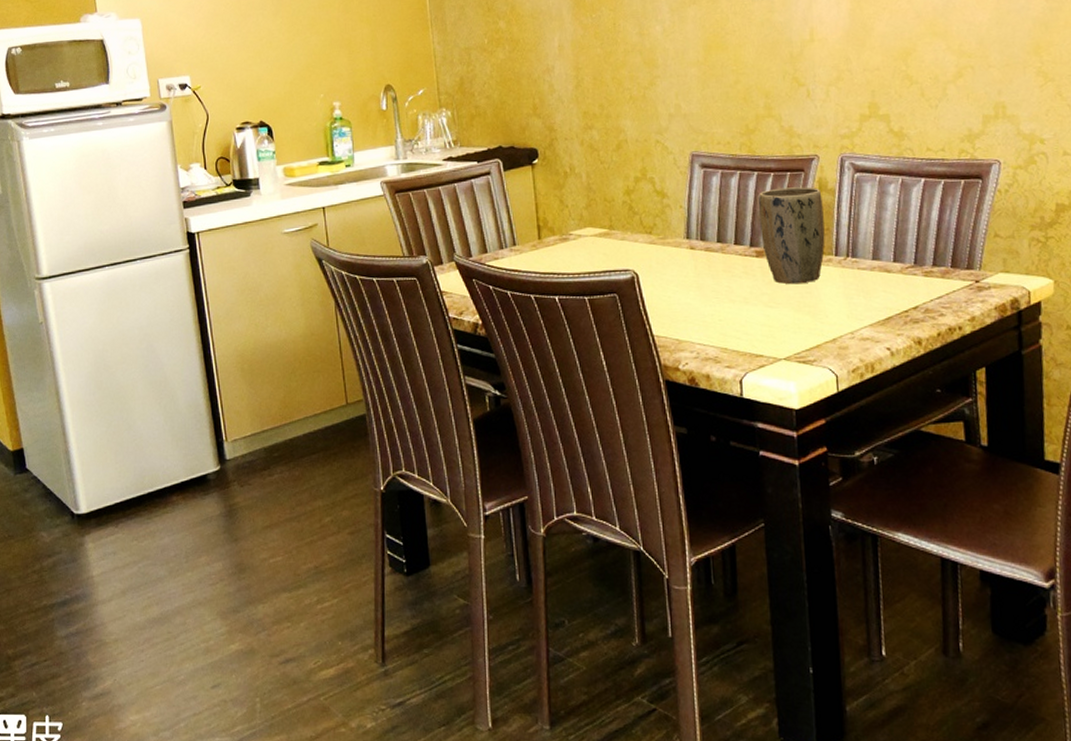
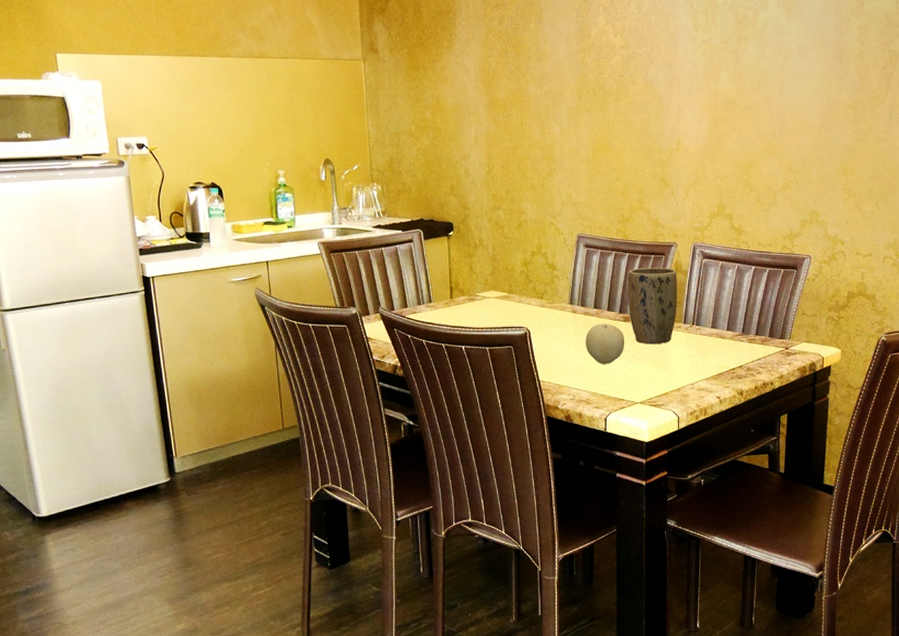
fruit: none [708,261,760,312] -> present [585,324,625,364]

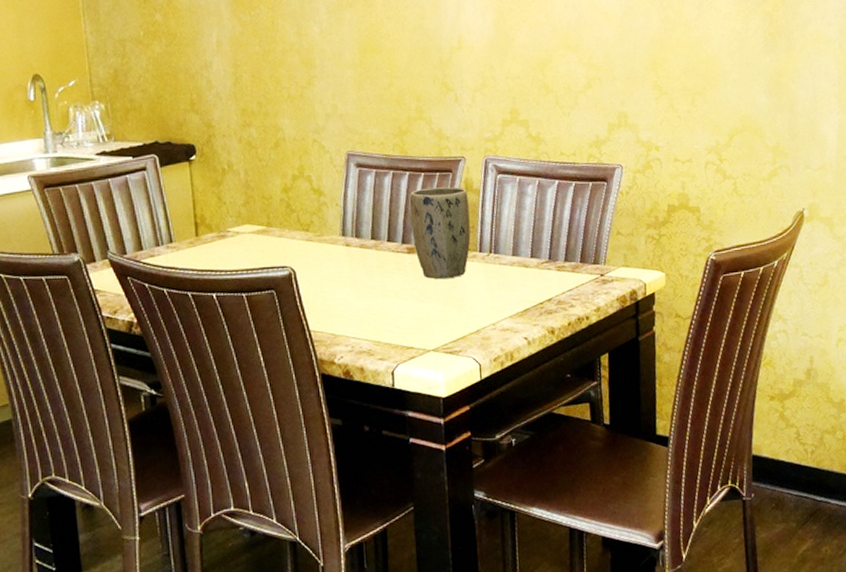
fruit: present [585,324,625,364] -> none [362,257,411,306]

